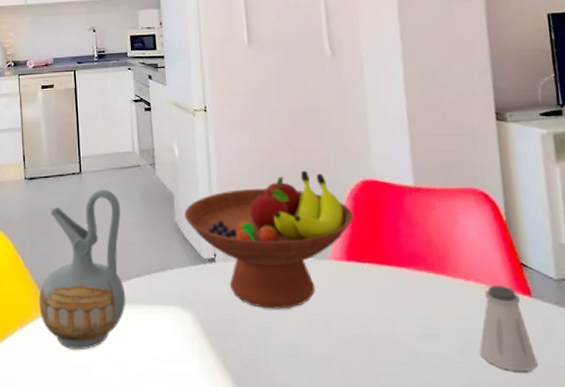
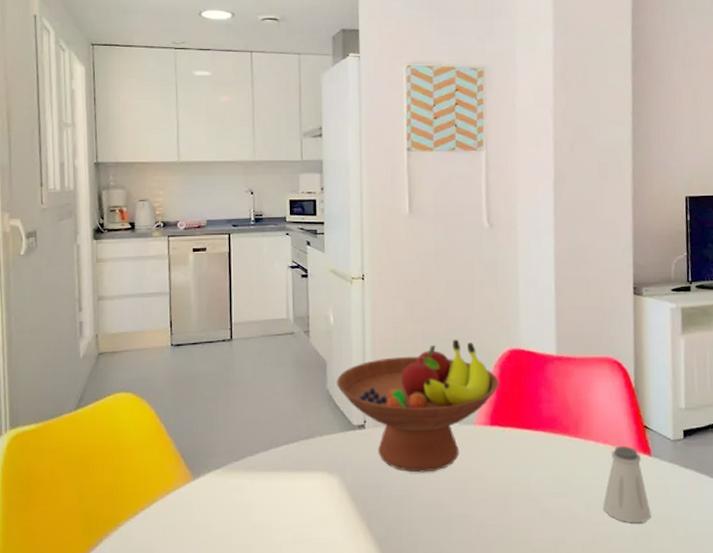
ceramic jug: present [39,190,126,349] -> none [182,357,273,517]

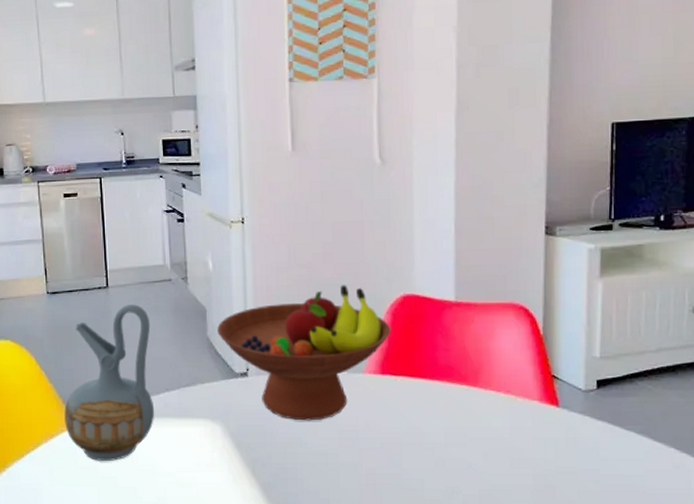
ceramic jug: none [182,357,273,517] -> present [64,304,155,461]
saltshaker: present [603,445,651,523] -> none [503,396,556,475]

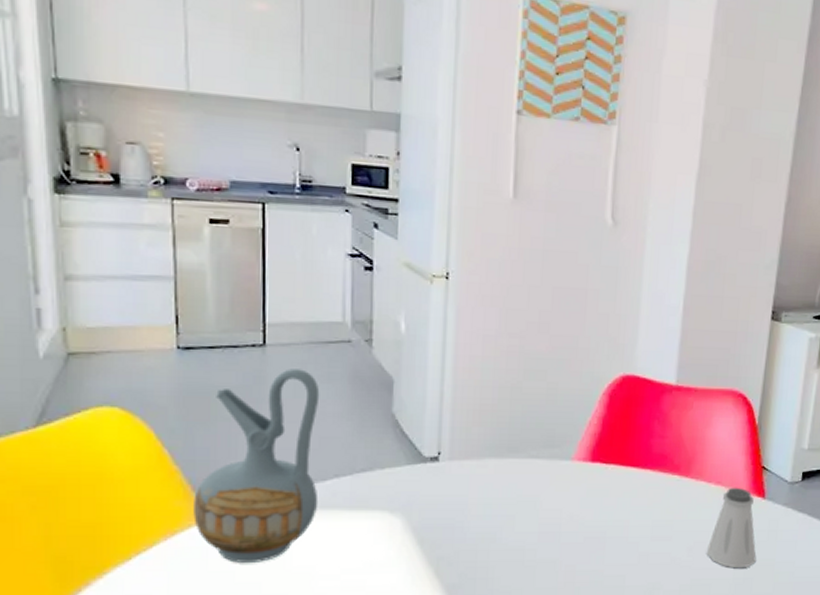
fruit bowl: present [217,285,391,421] -> none [406,360,606,513]
saltshaker: none [503,396,556,475] -> present [707,487,757,569]

